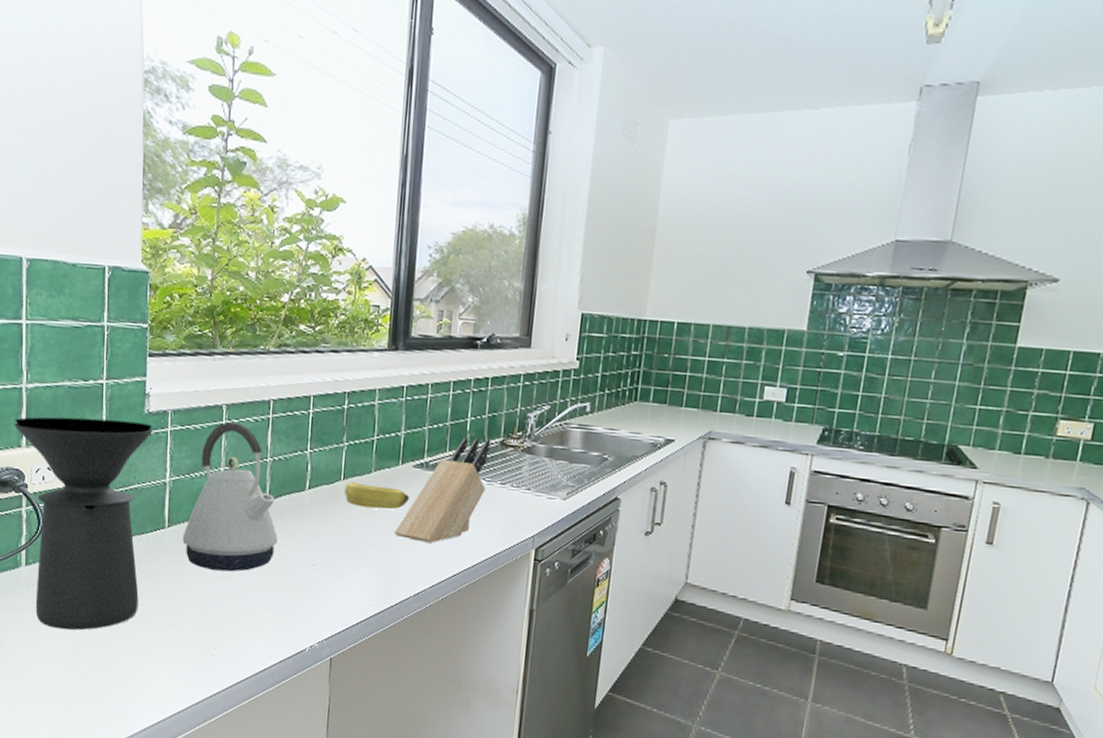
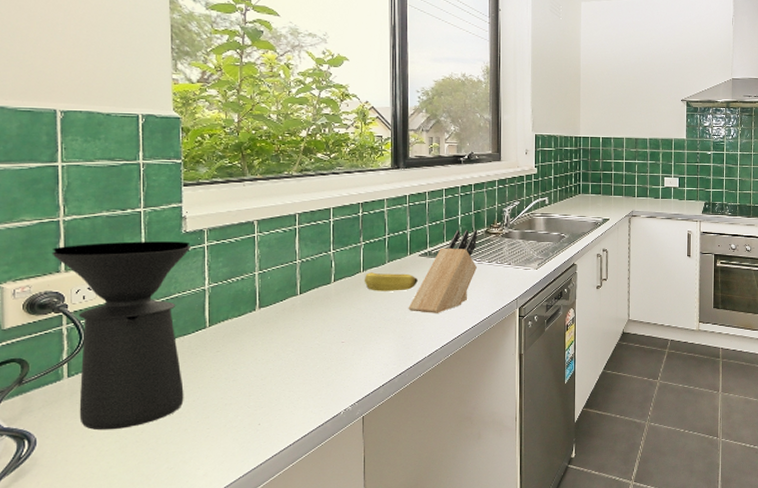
kettle: present [182,421,278,572] -> none [223,233,310,358]

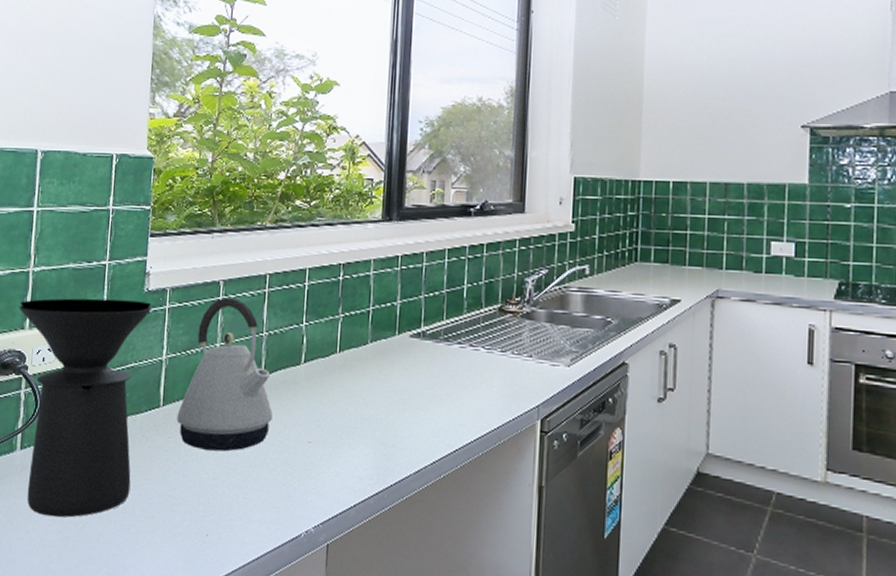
kettle: none [223,233,310,358] -> present [176,297,273,452]
banana: present [364,272,418,291] -> none [340,354,407,382]
knife block: present [408,229,478,313] -> none [392,304,489,416]

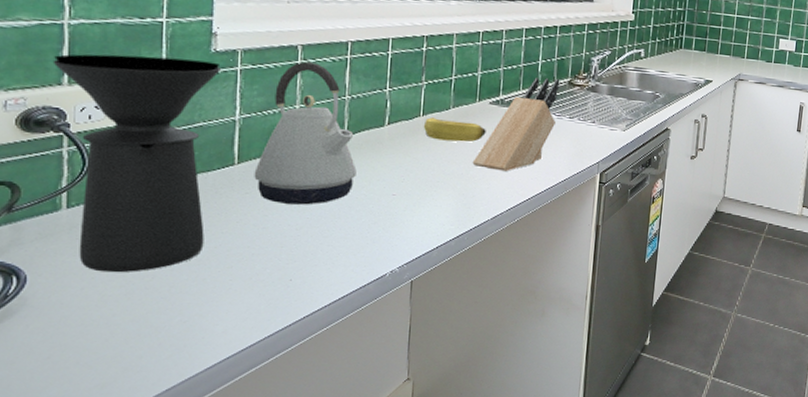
banana: none [340,354,407,382] -> present [423,117,486,143]
knife block: none [392,304,489,416] -> present [472,77,560,171]

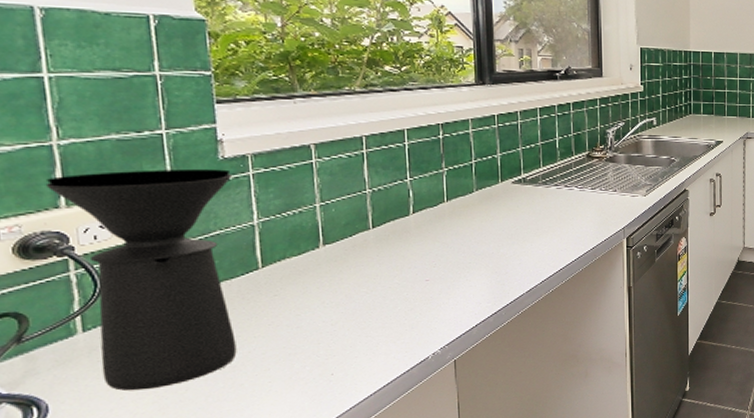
kettle: present [254,61,357,205] -> none [280,159,387,302]
banana: present [423,117,486,143] -> none [448,202,512,223]
knife block: present [472,77,560,171] -> none [501,153,579,246]

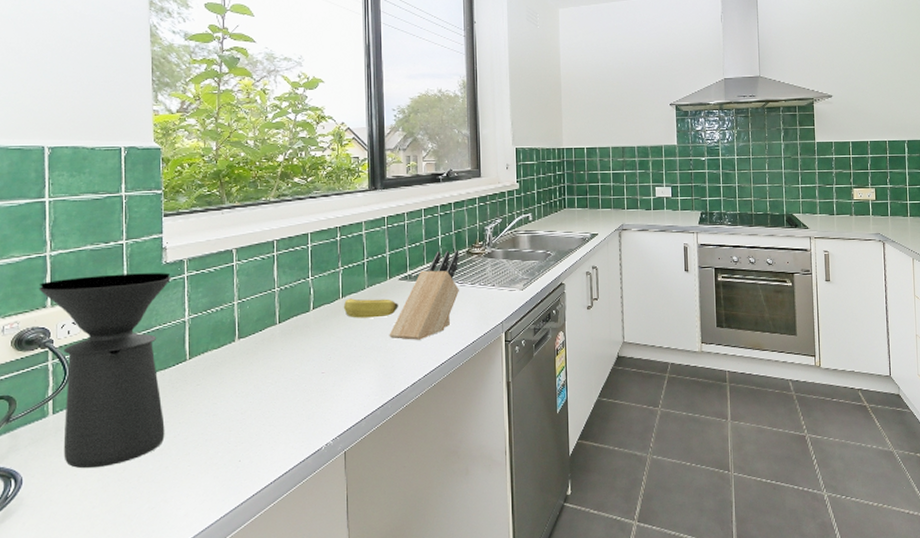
banana: none [448,202,512,223] -> present [343,298,398,318]
knife block: none [501,153,579,246] -> present [389,249,459,340]

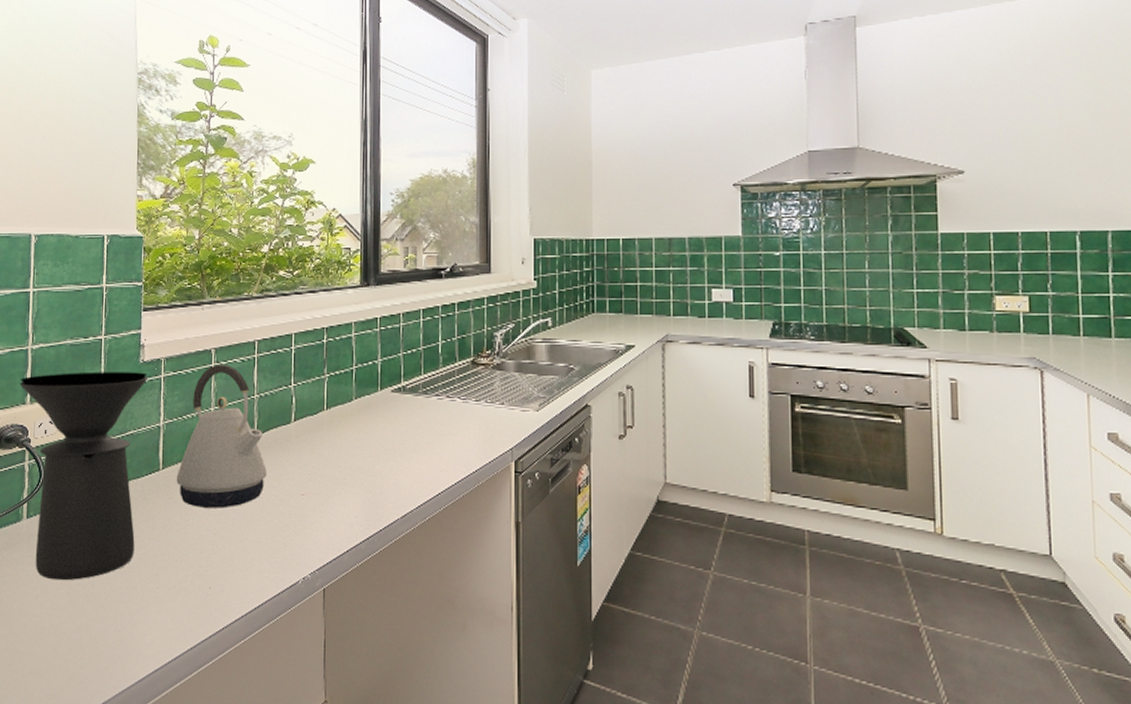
kettle: none [203,262,289,391] -> present [176,363,267,509]
banana: present [343,298,398,318] -> none [327,411,390,435]
knife block: present [389,249,459,340] -> none [378,359,463,464]

